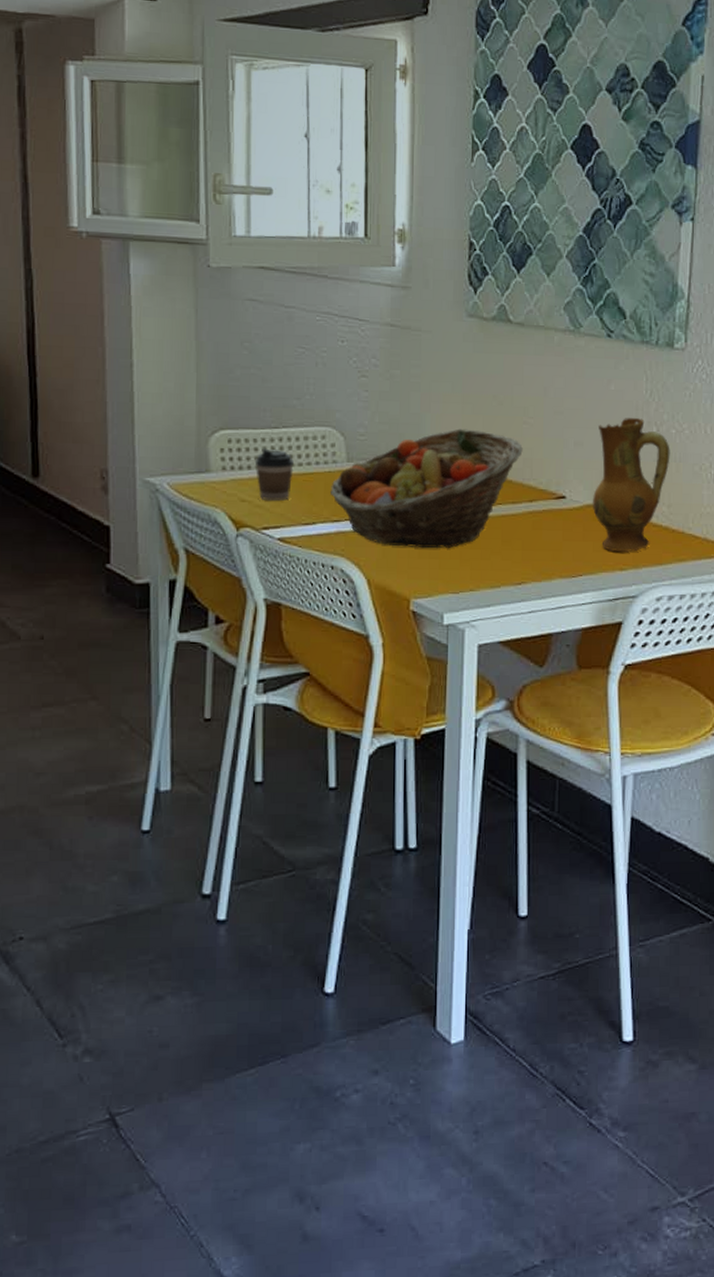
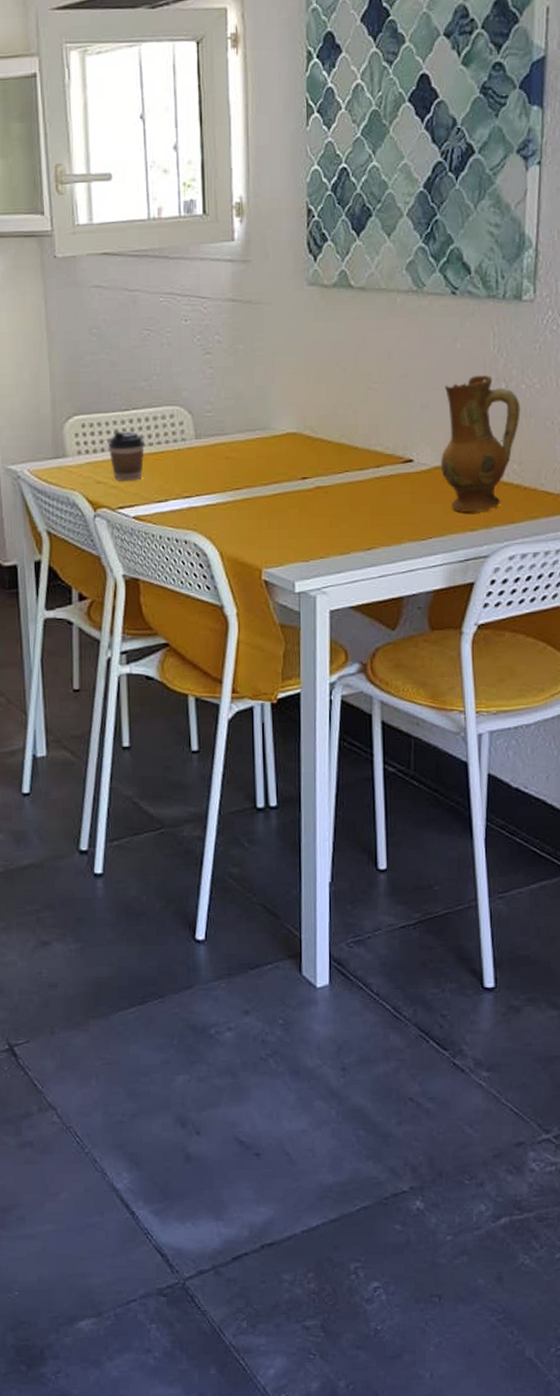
fruit basket: present [330,428,523,549] -> none [181,398,368,519]

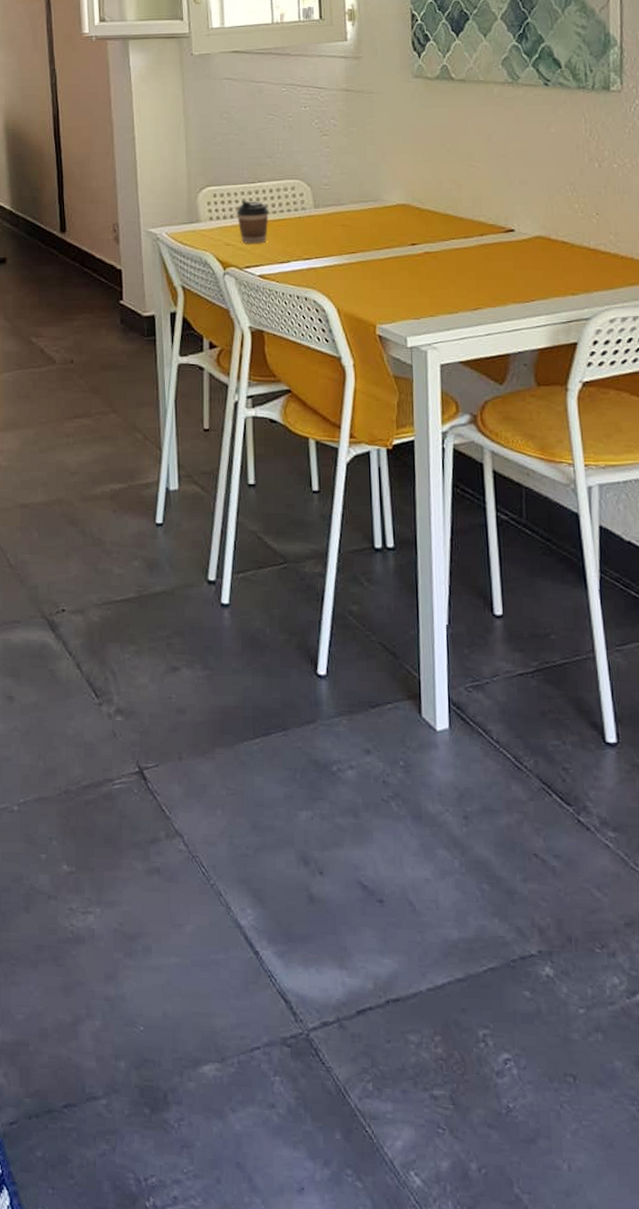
ceramic jug: present [440,375,521,513] -> none [540,155,614,279]

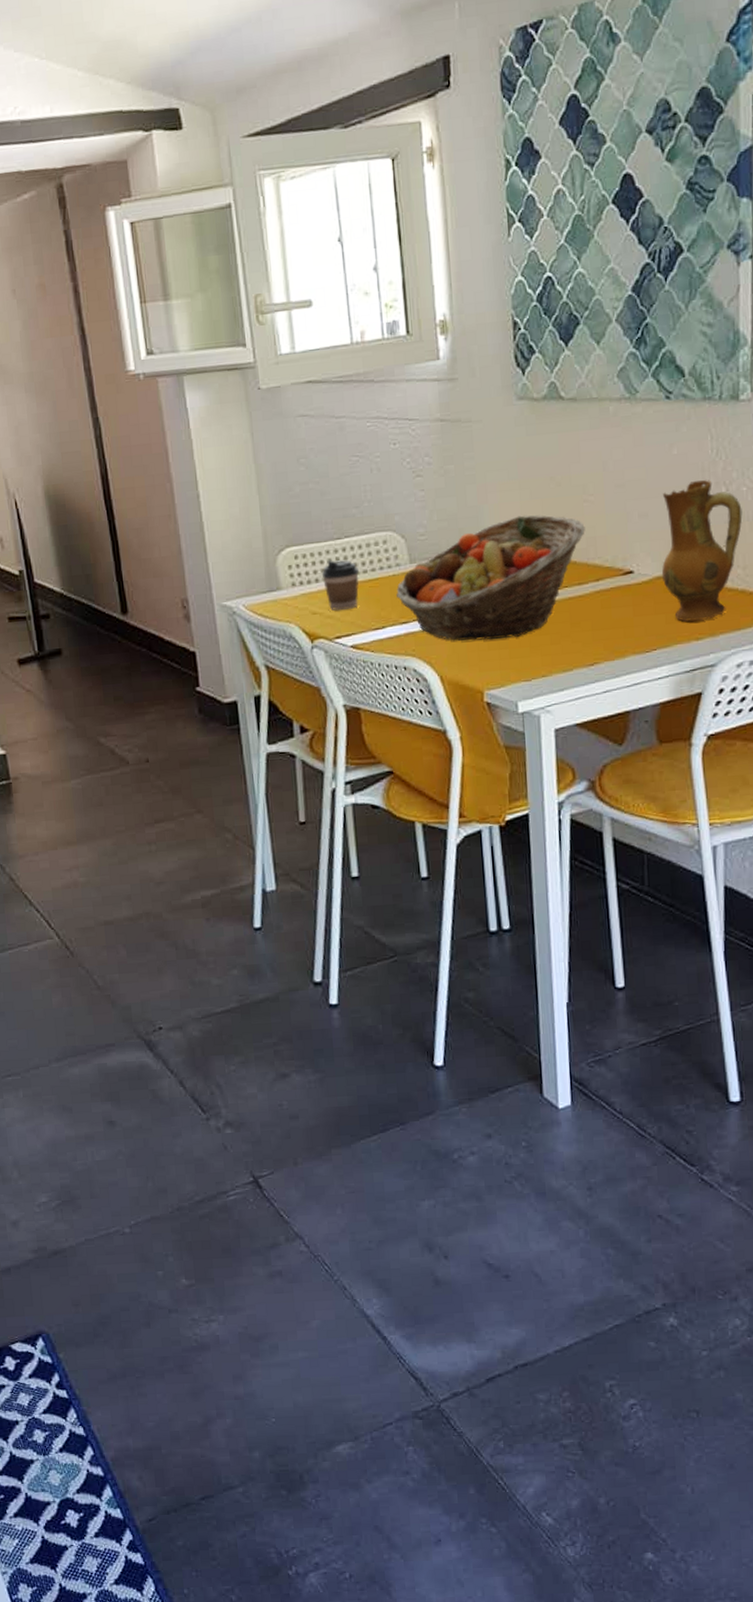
fruit basket: none [301,174,471,280] -> present [396,515,585,641]
ceramic jug: none [540,155,614,279] -> present [661,479,743,623]

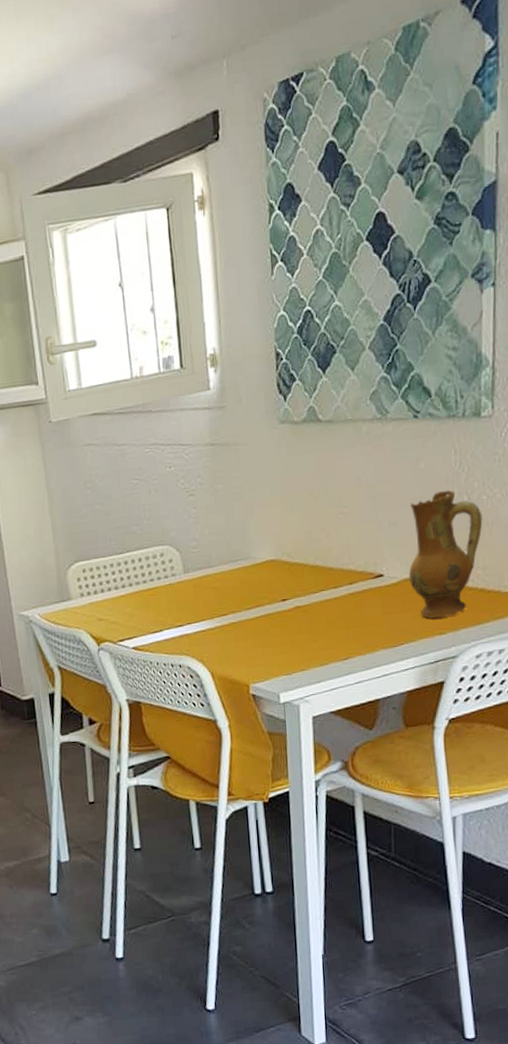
coffee cup: present [321,560,359,611] -> none [106,571,139,617]
fruit basket: present [396,515,585,641] -> none [172,526,340,641]

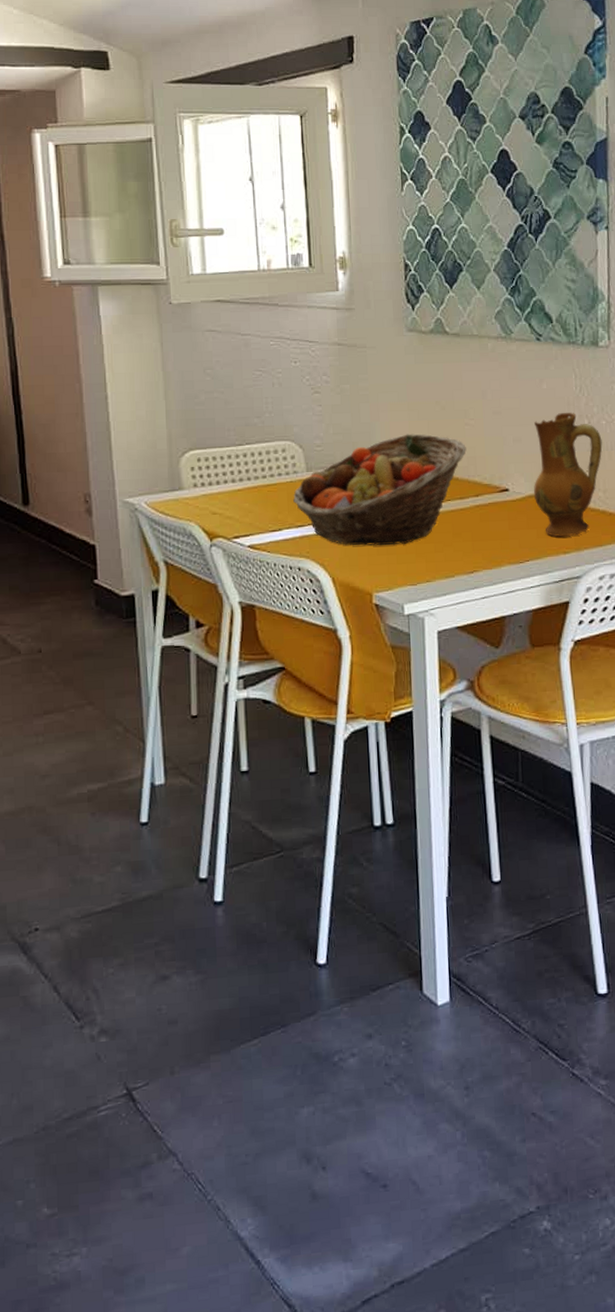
fruit basket: none [172,526,340,641] -> present [293,433,466,546]

